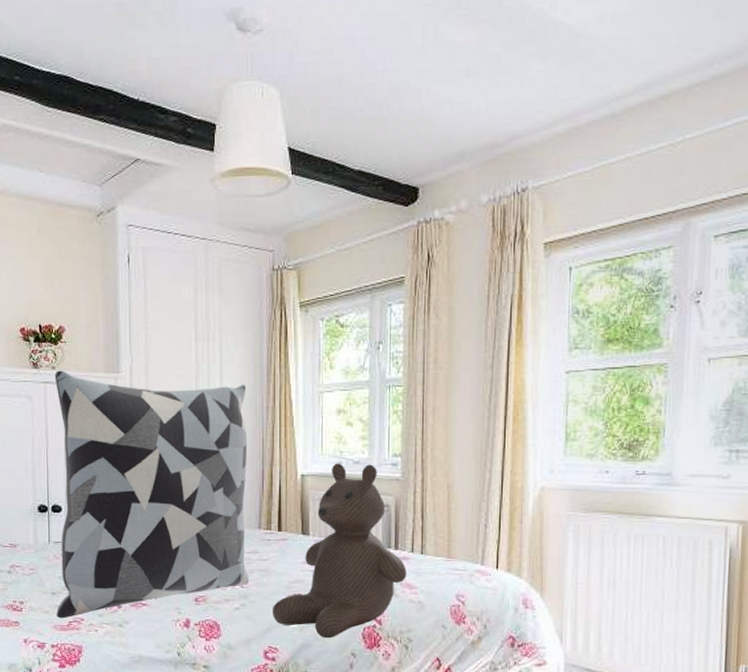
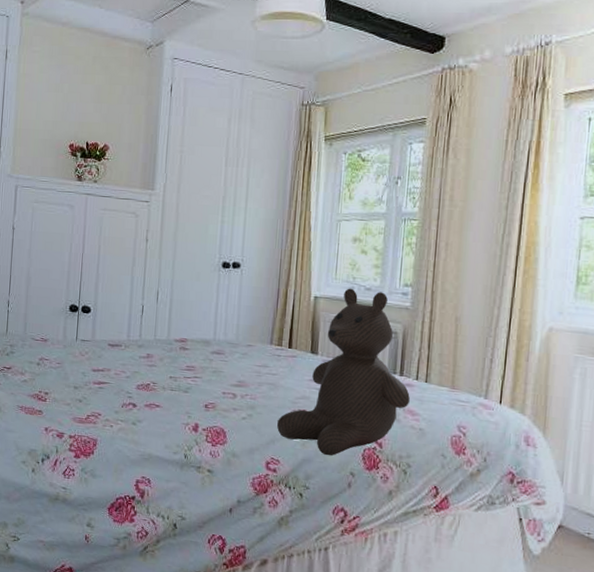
pillow: present [54,370,250,619] -> none [77,184,269,412]

